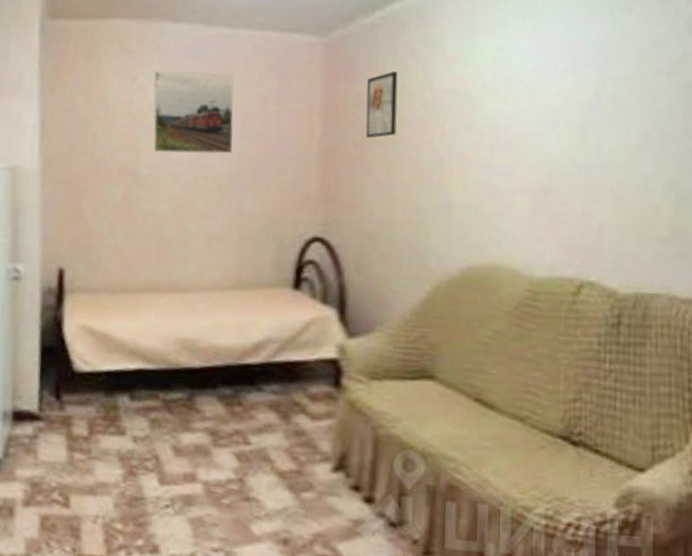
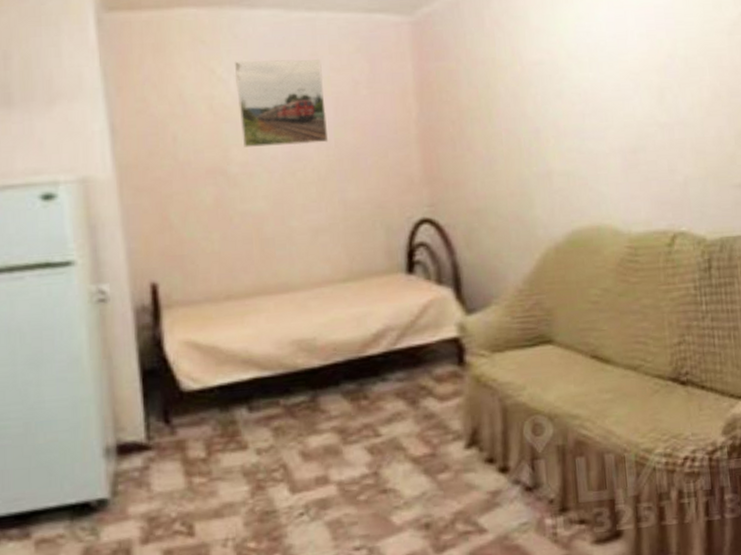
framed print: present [365,71,398,139] -> none [458,46,491,115]

